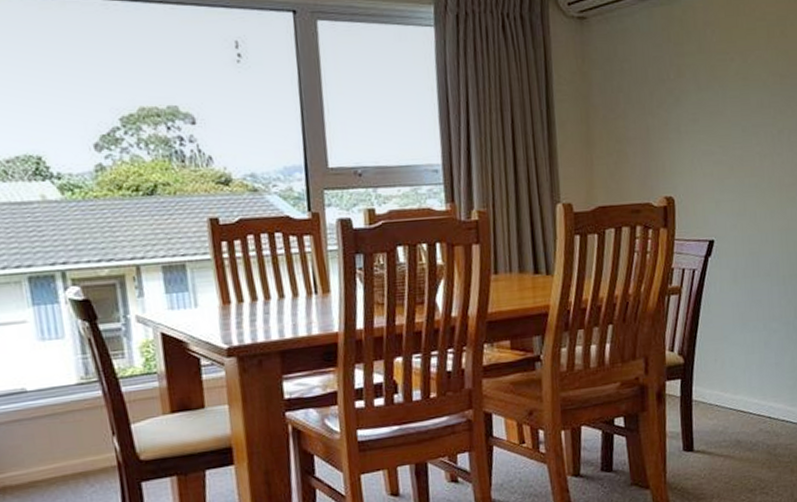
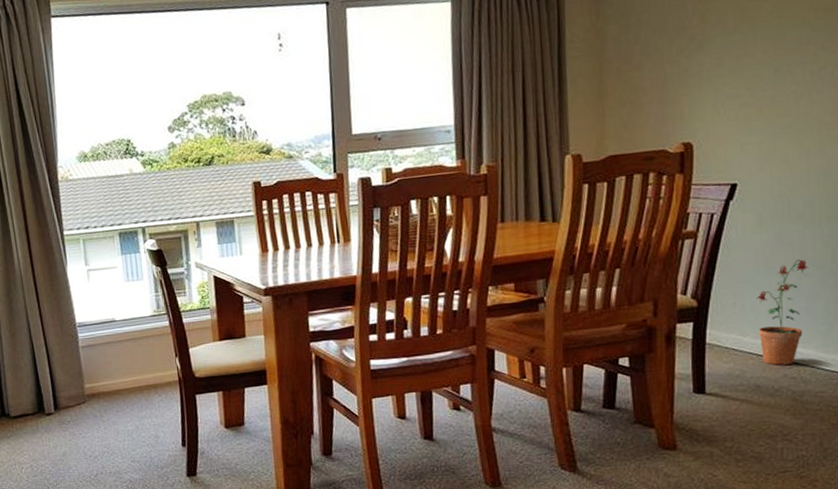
potted plant: none [735,316,777,420] -> present [757,259,809,365]

